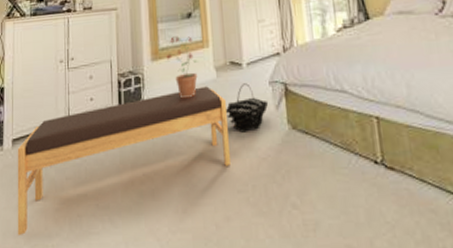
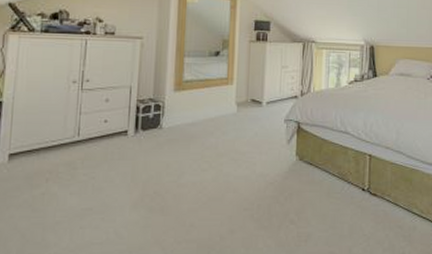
bench: present [17,86,230,237] -> none [8,119,243,247]
potted plant: present [166,36,198,99] -> none [189,71,221,128]
basket: present [225,83,269,133] -> none [241,119,282,161]

